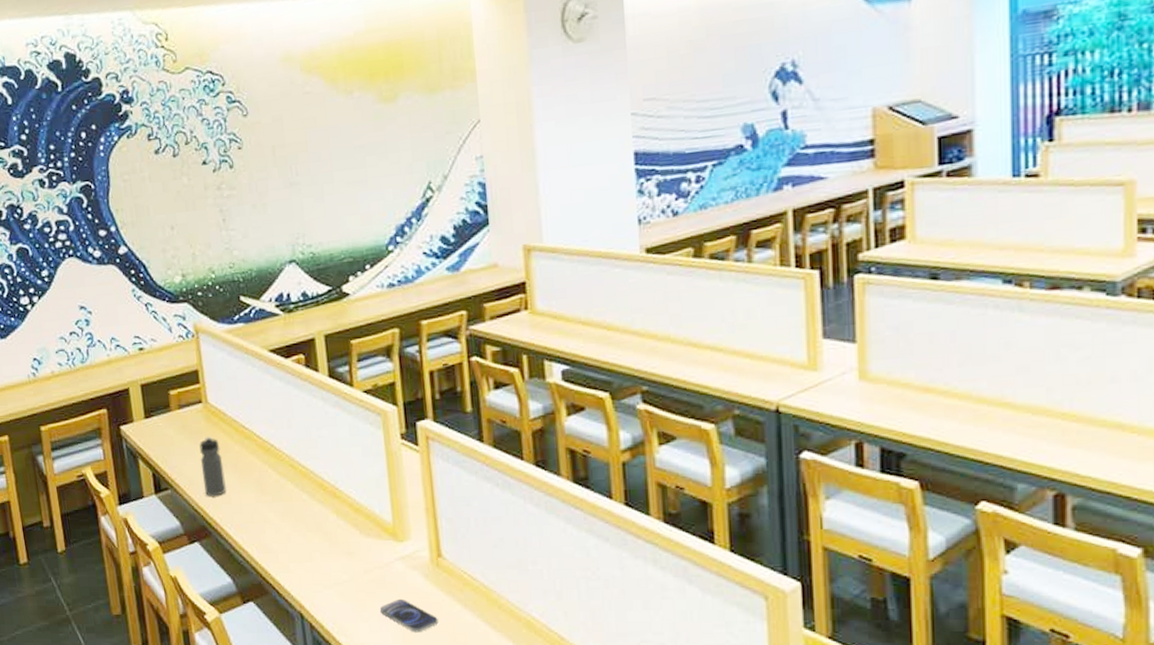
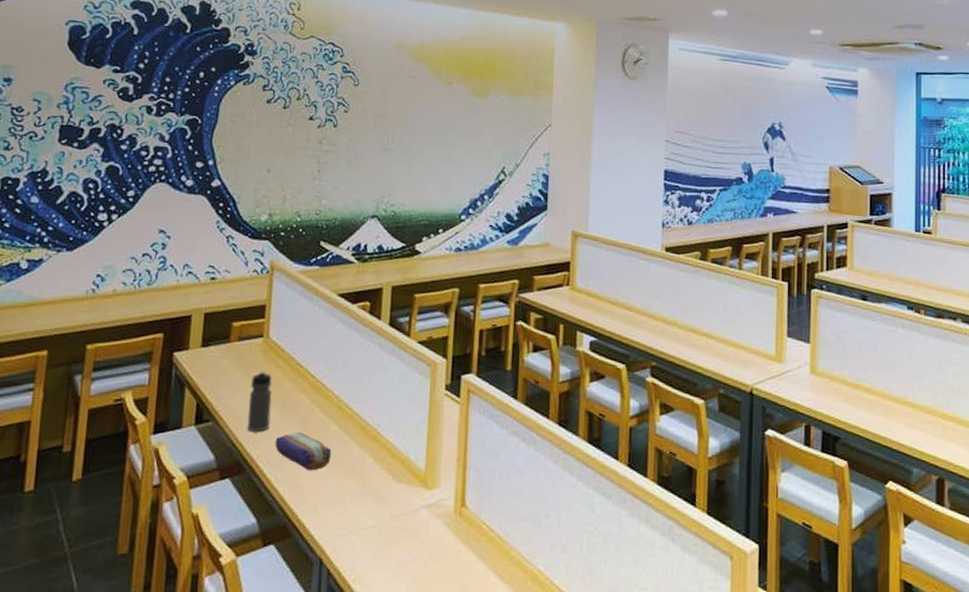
pencil case: none [234,493,293,531] -> present [275,431,332,471]
smartphone: present [380,598,439,633] -> none [399,547,453,583]

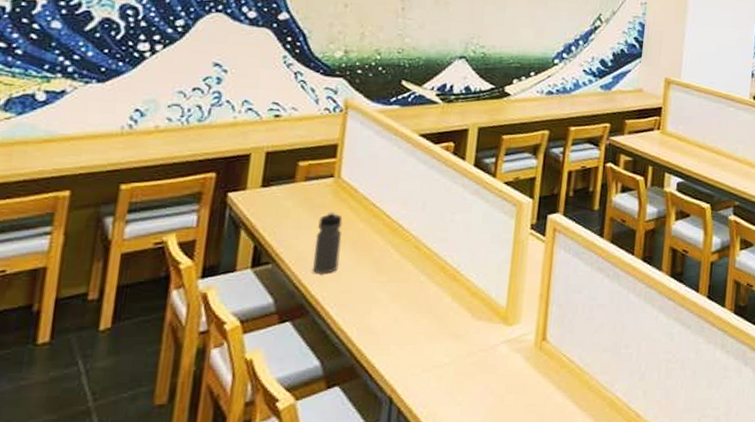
pencil case: present [275,431,332,471] -> none [343,272,407,312]

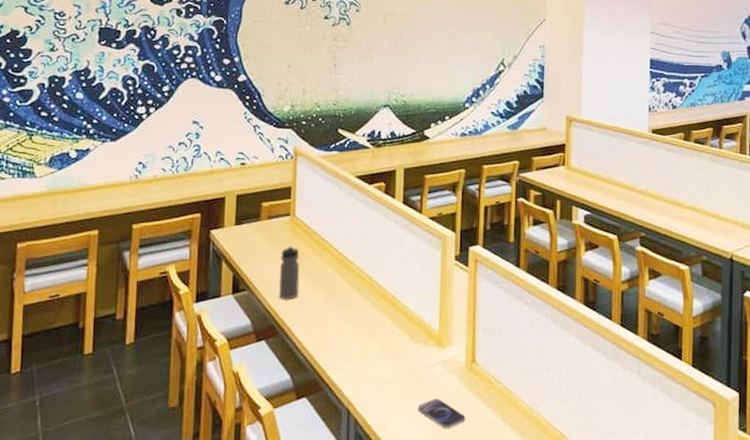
smartphone: none [475,381,531,415] -> present [418,398,466,429]

